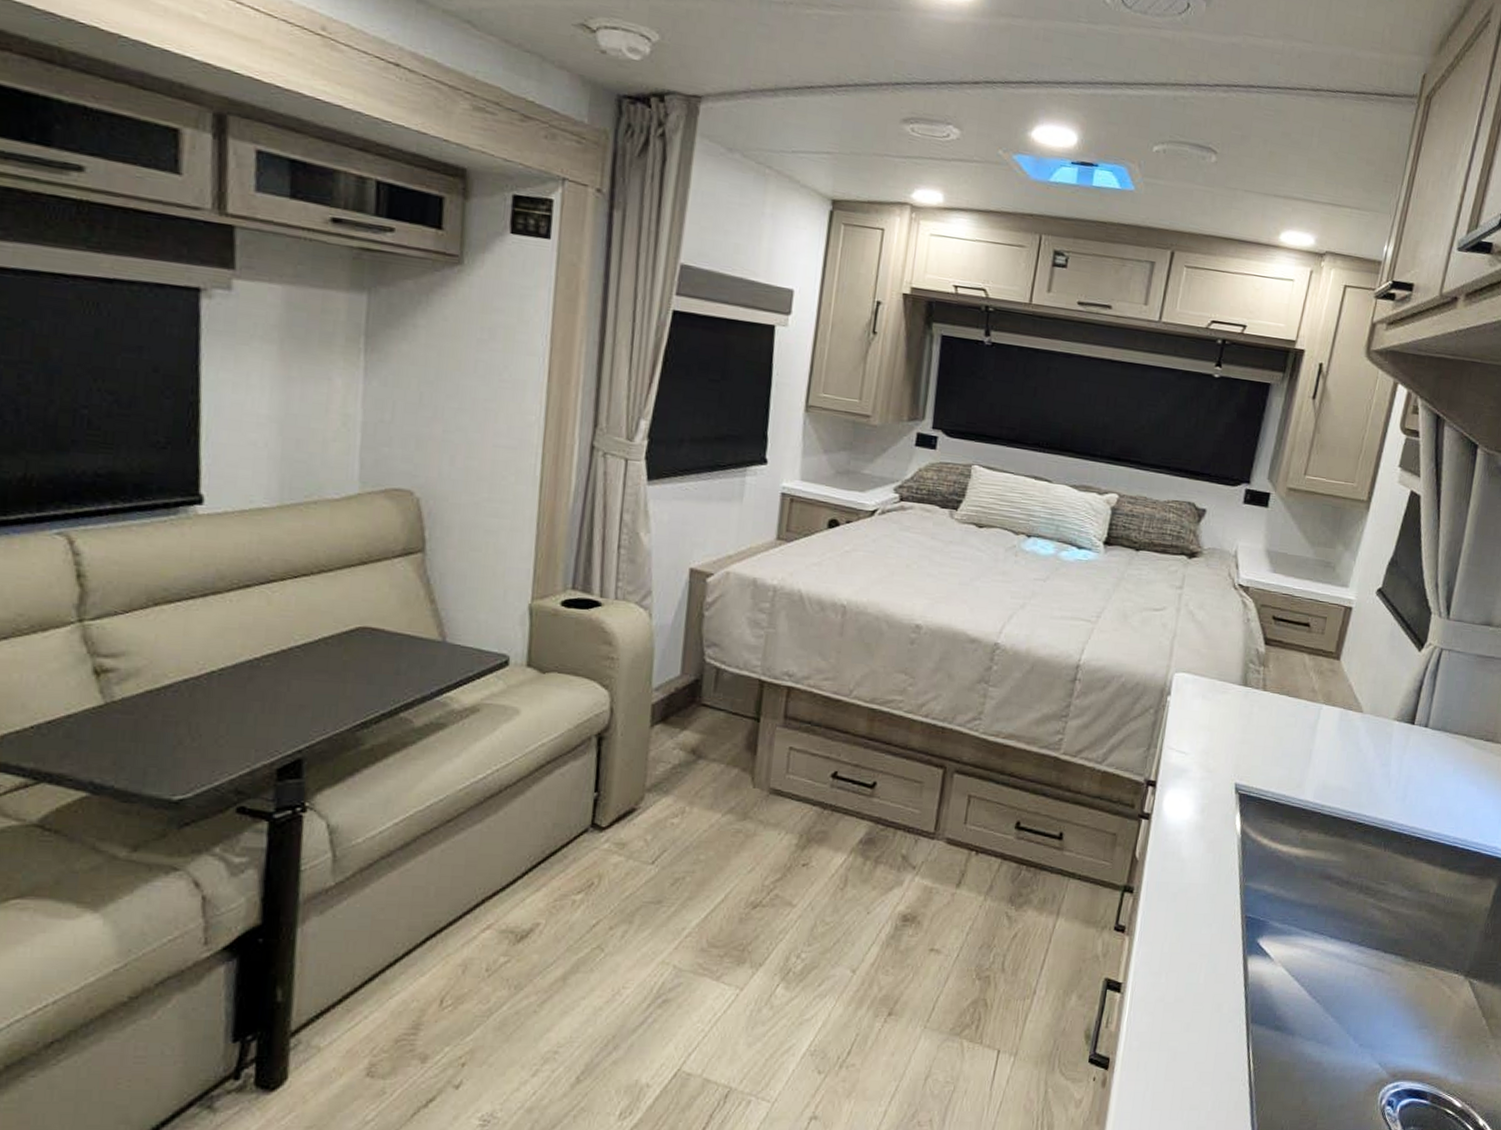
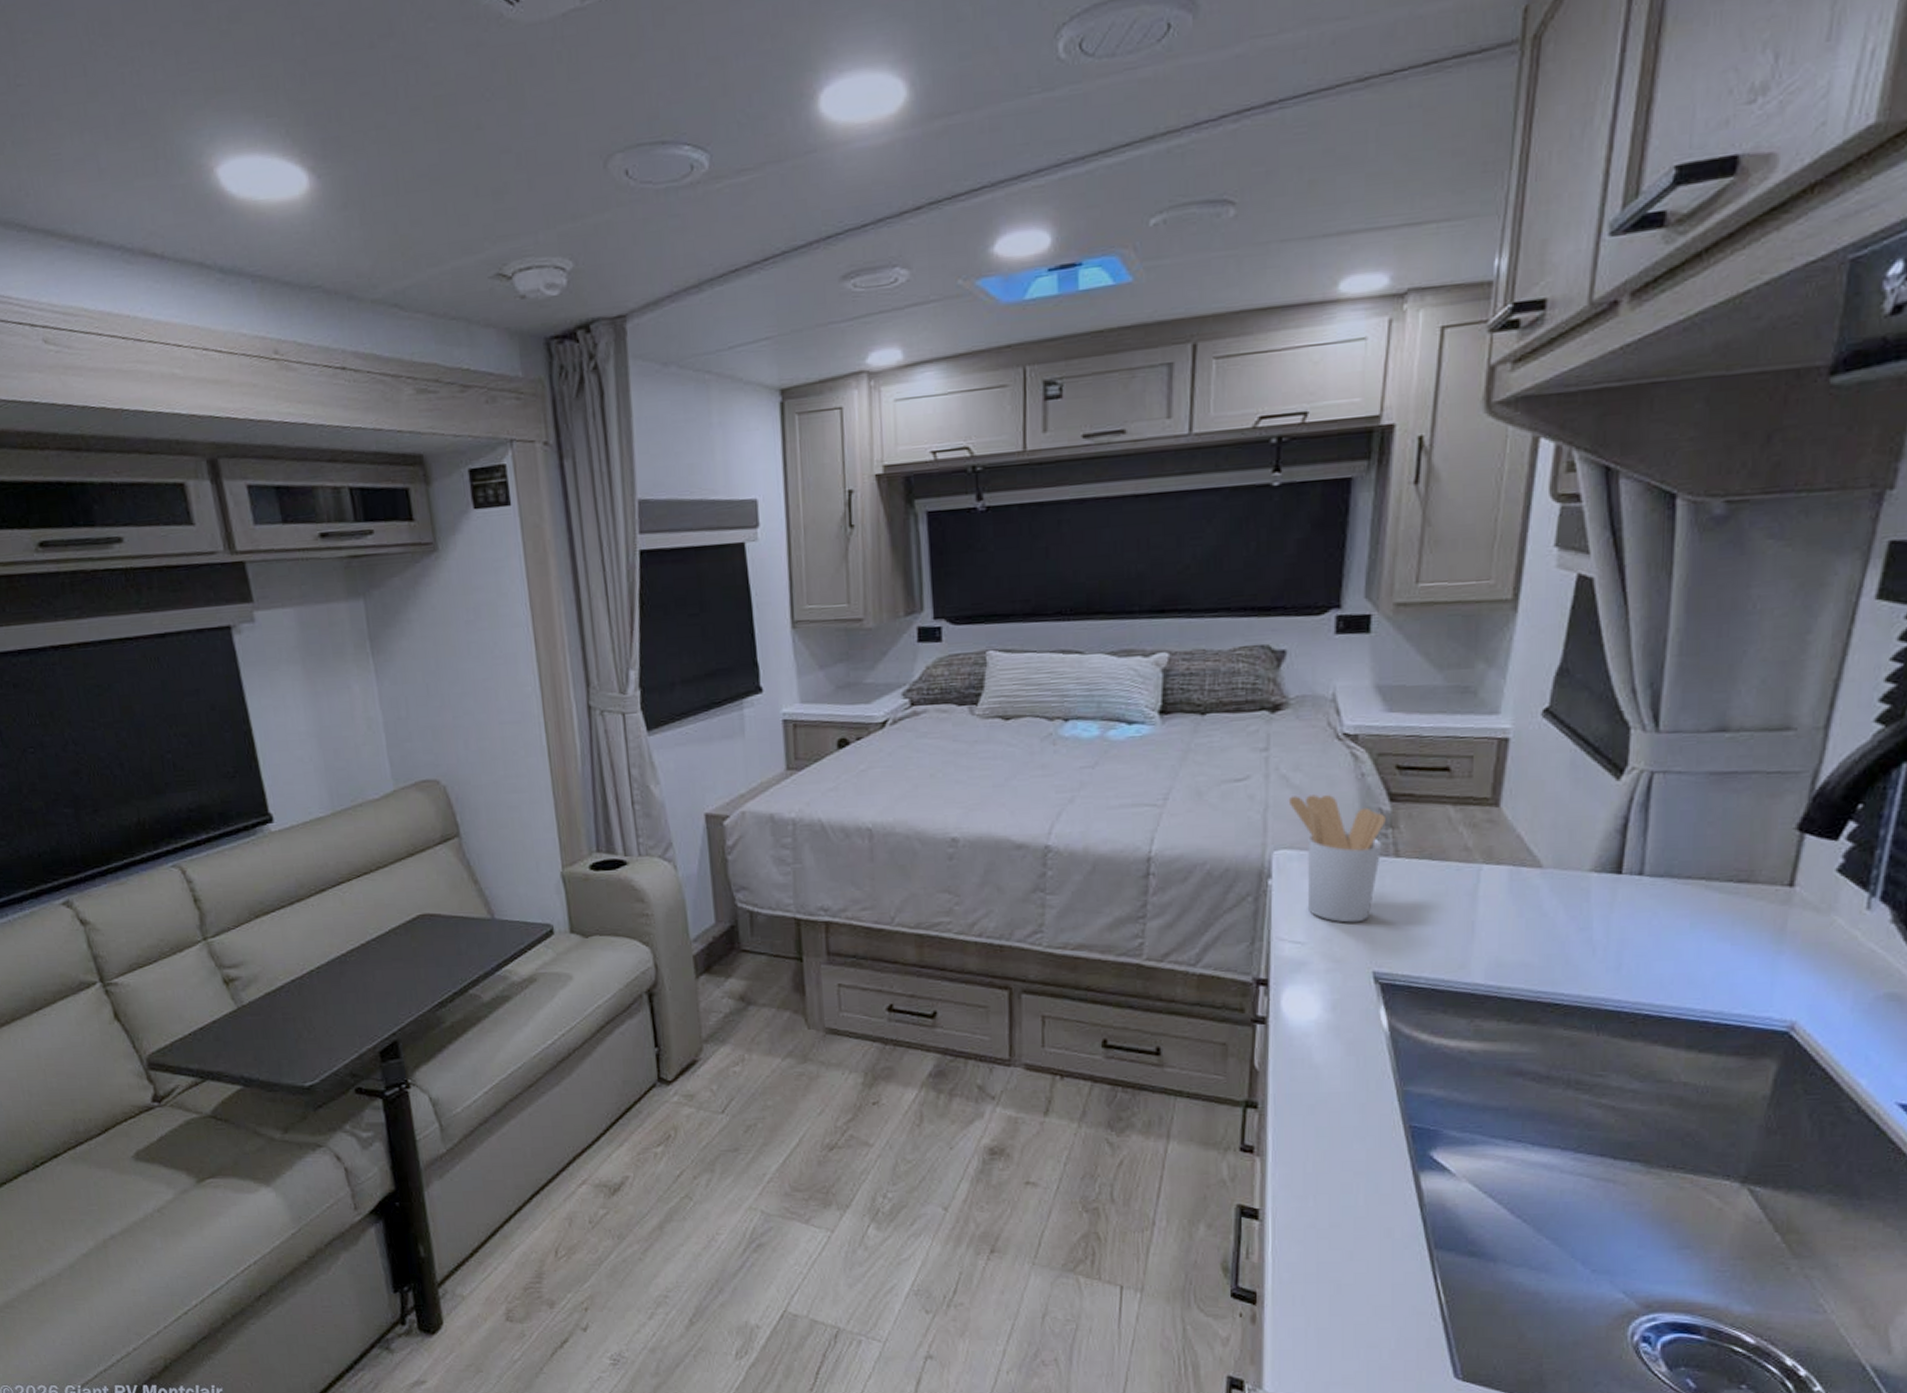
utensil holder: none [1191,629,1260,741] -> present [1288,794,1386,923]

